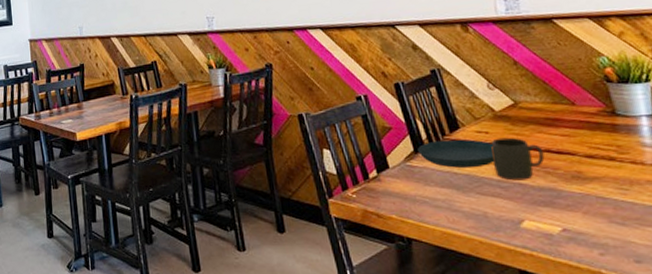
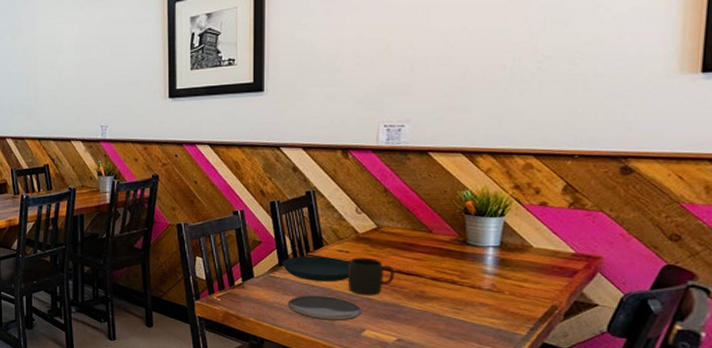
plate: none [431,184,517,213] -> present [287,296,362,322]

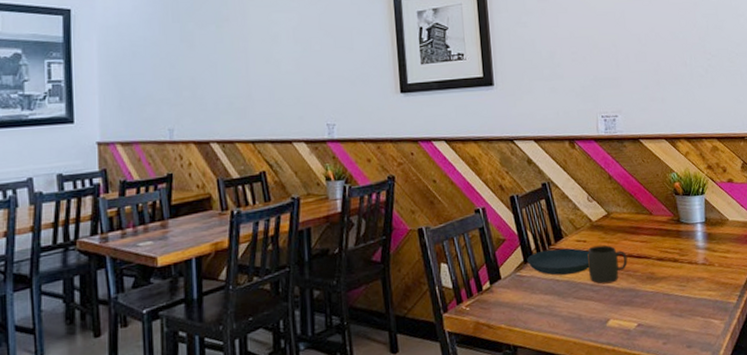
plate: present [287,296,362,322] -> none [536,289,605,316]

